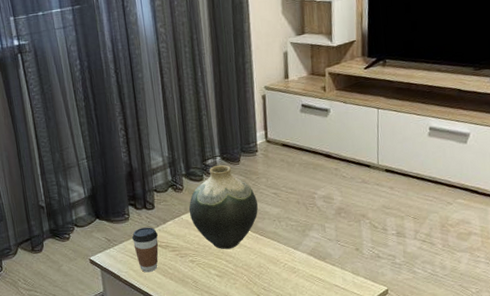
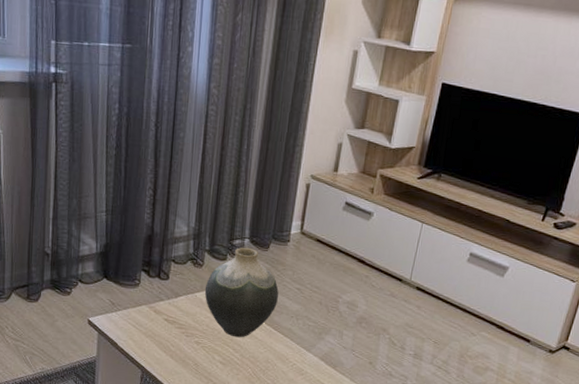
coffee cup: present [131,227,159,273] -> none [138,297,166,346]

